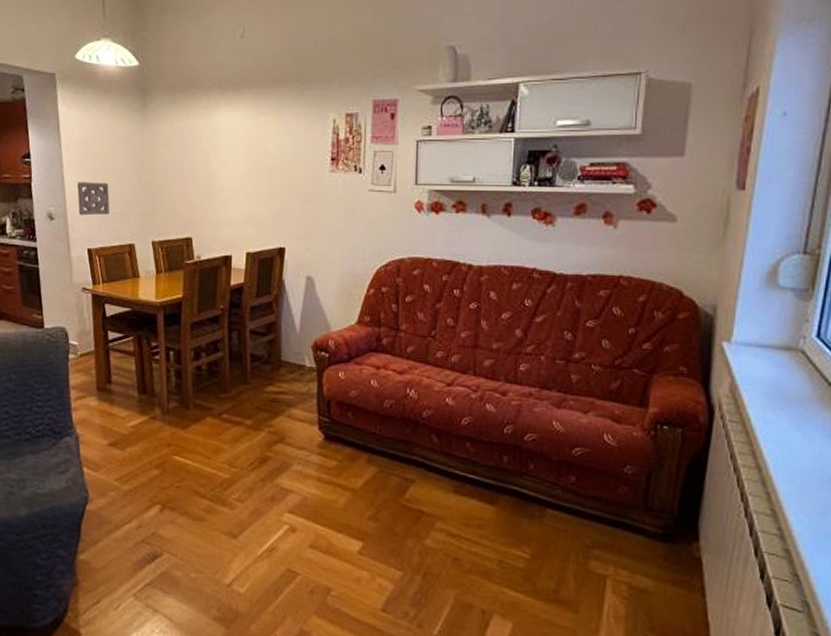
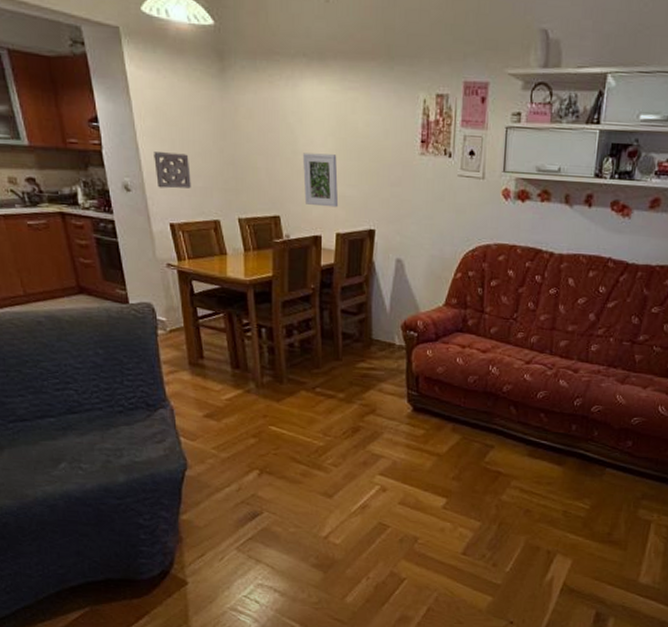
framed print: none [215,176,249,227] -> present [302,153,339,208]

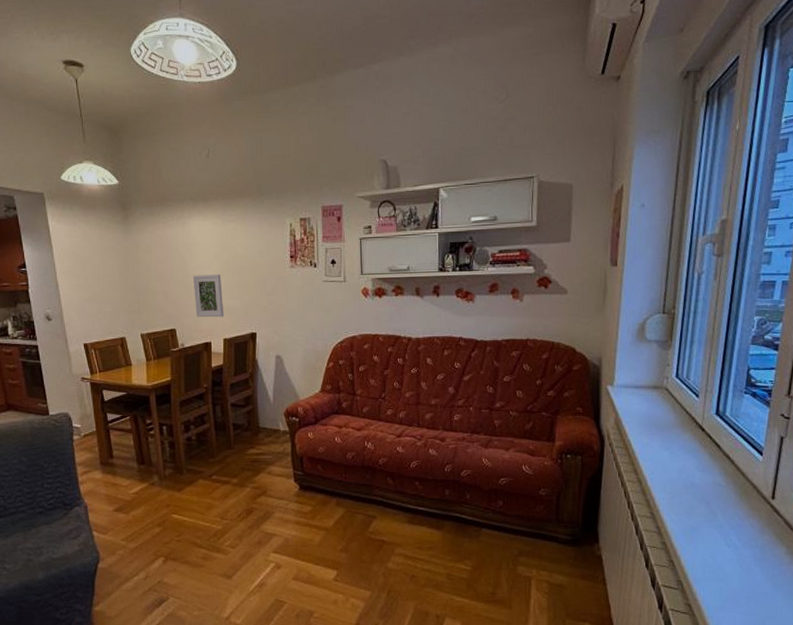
wall ornament: present [154,152,191,189] -> none [71,286,101,315]

